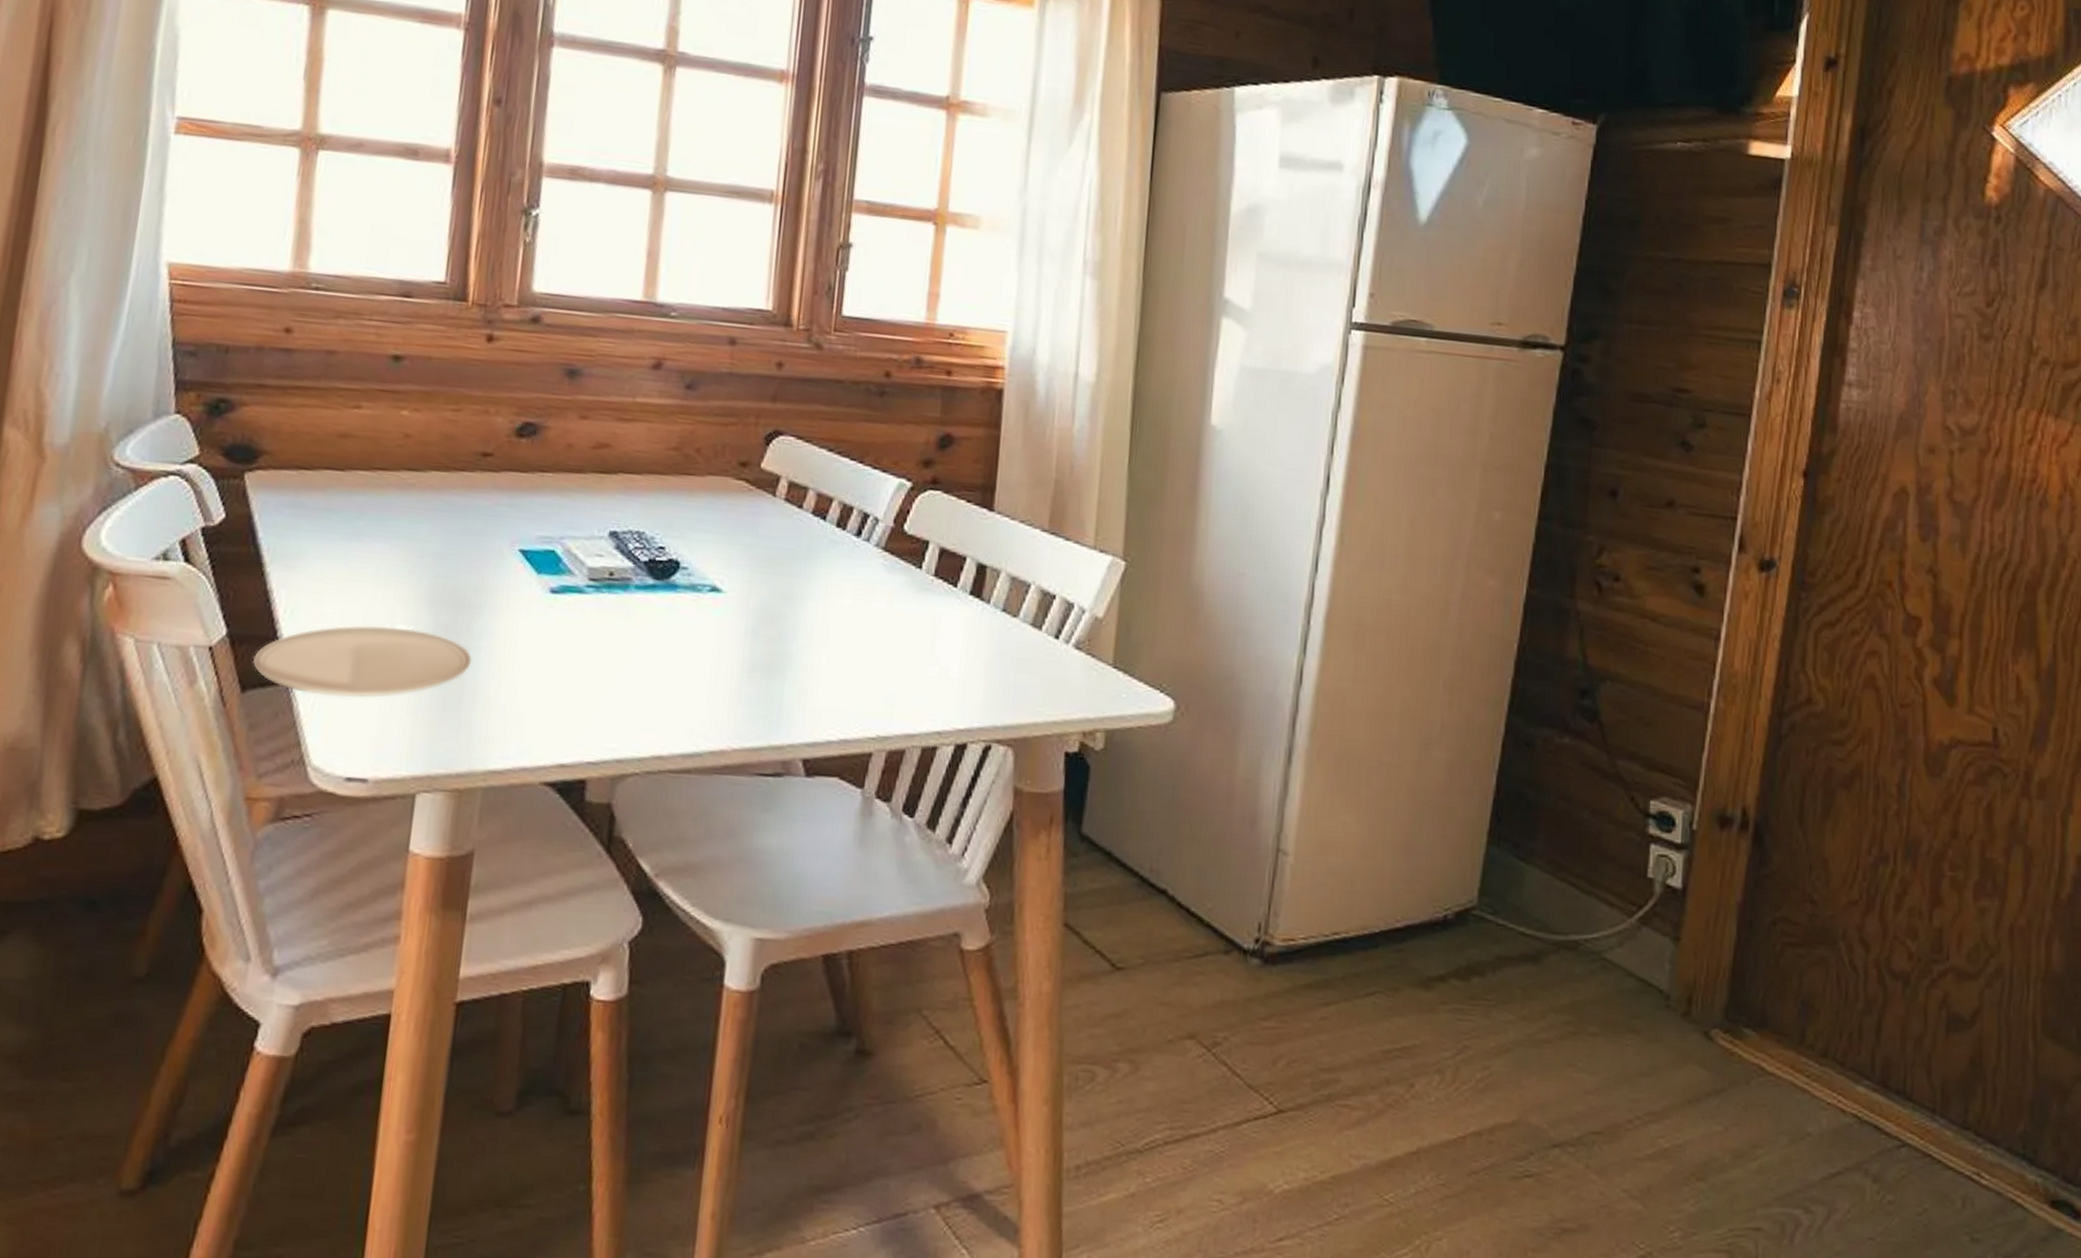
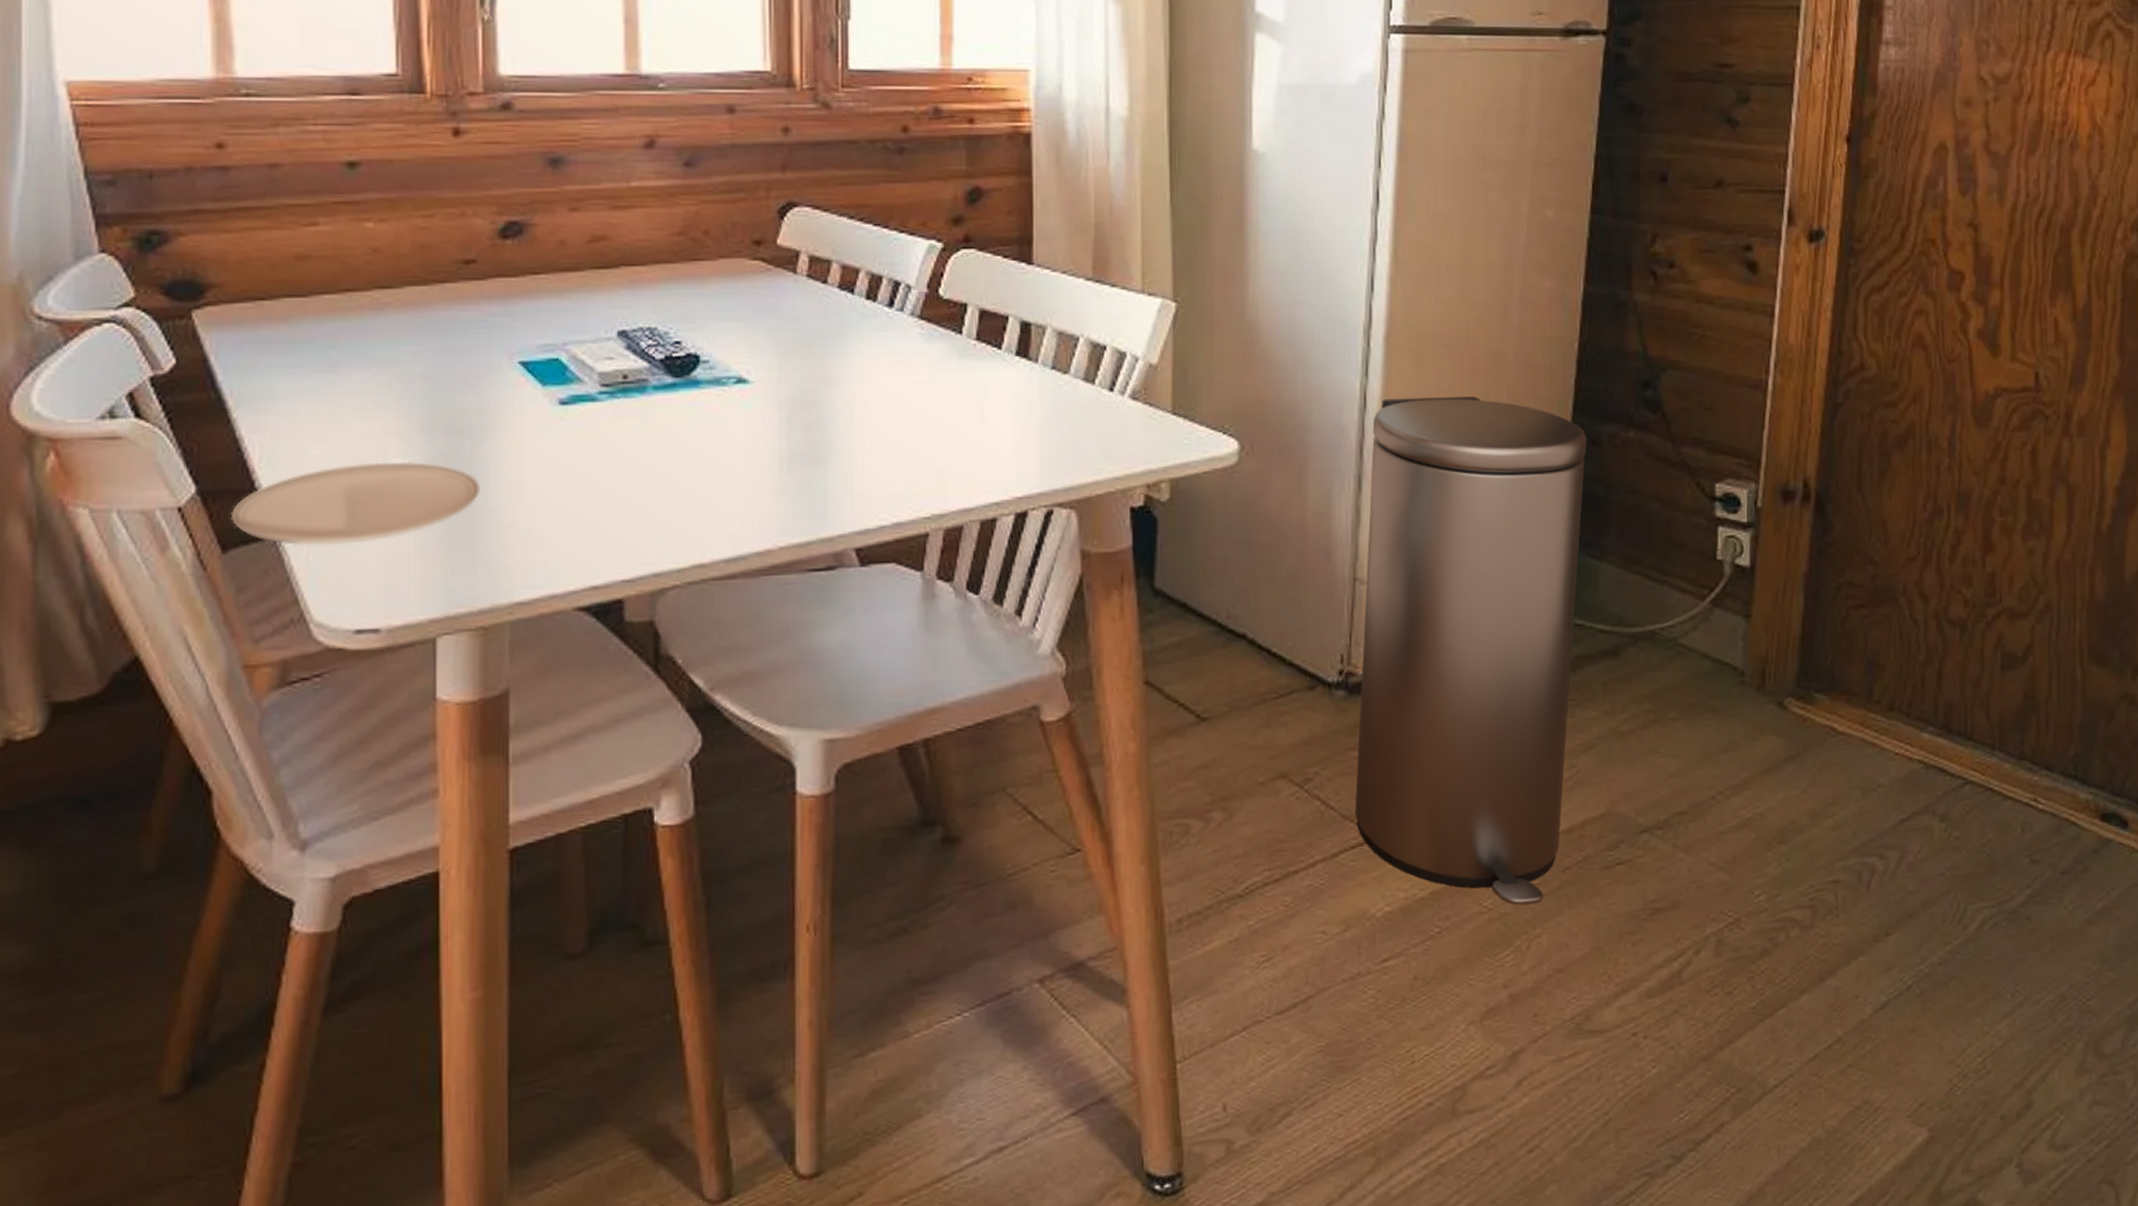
pedal bin: none [1260,676,1521,1205] -> present [1354,396,1587,906]

